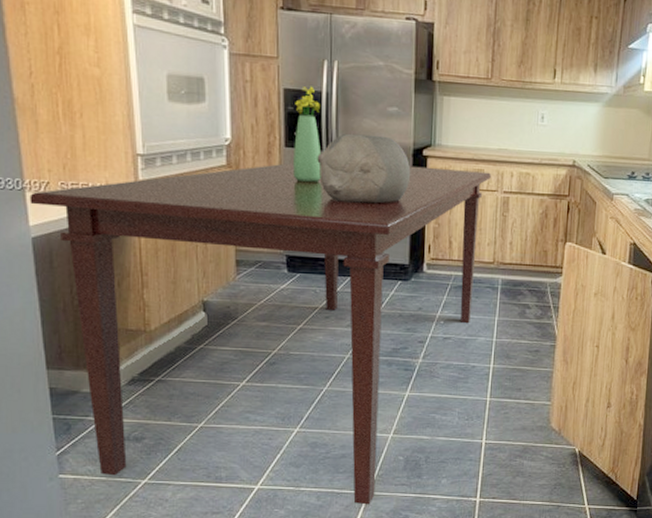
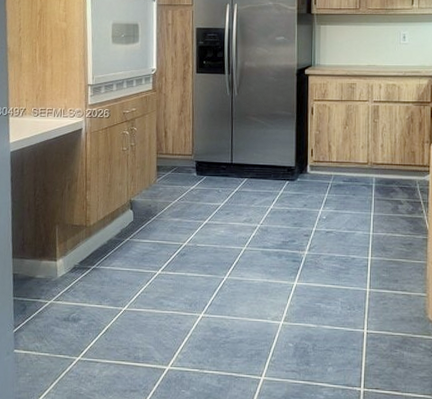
dining table: present [29,162,491,505] -> none [11,83,362,390]
bouquet: present [293,86,322,183] -> none [202,24,224,101]
bowl: present [317,133,411,203] -> none [221,60,296,116]

